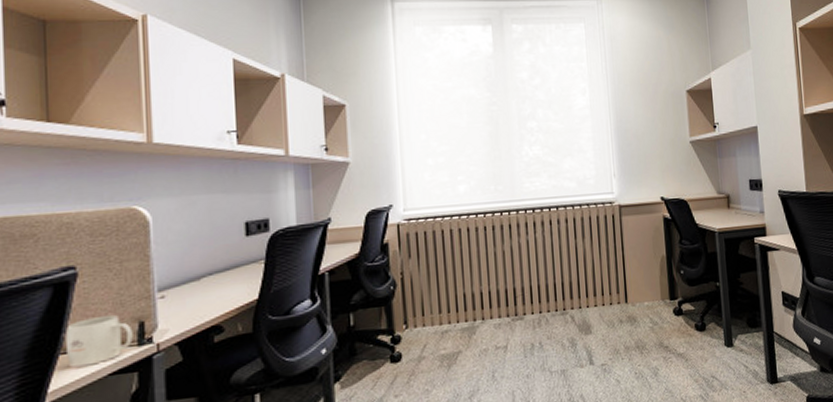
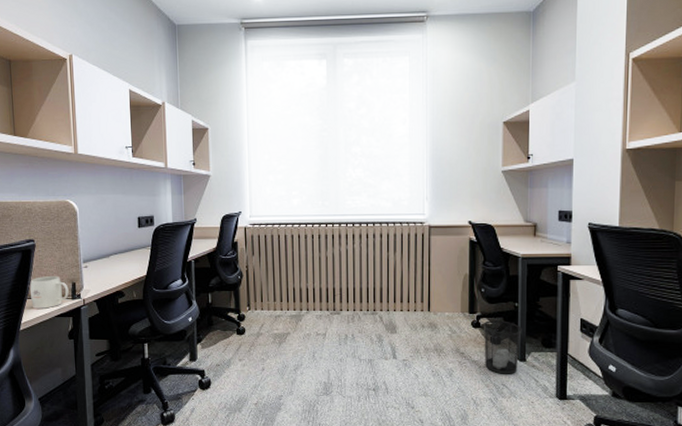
waste bin: none [685,303,726,365] -> present [483,320,522,374]

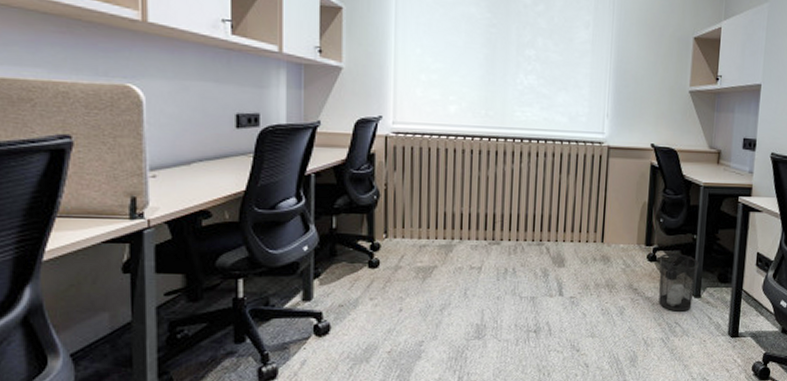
mug: present [30,275,69,309] -> none [62,186,125,232]

